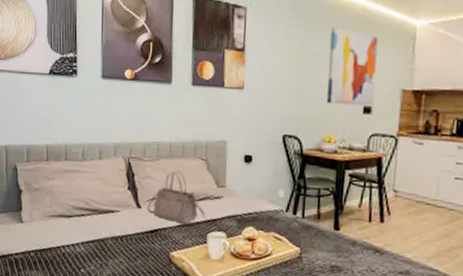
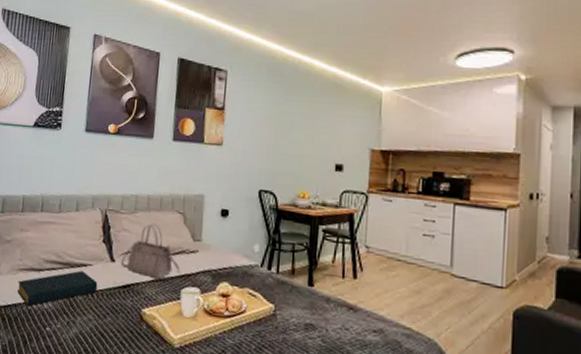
hardback book: none [50,216,126,250] -> present [17,270,98,306]
wall art: present [326,26,379,106] -> none [300,89,348,164]

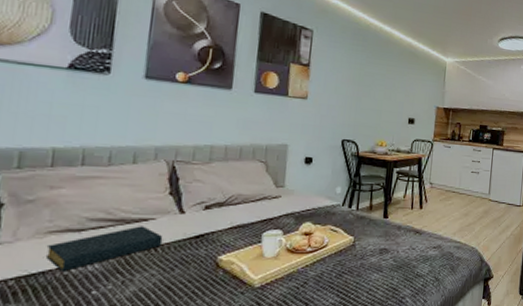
handbag: present [121,223,181,280] -> none [192,172,262,226]

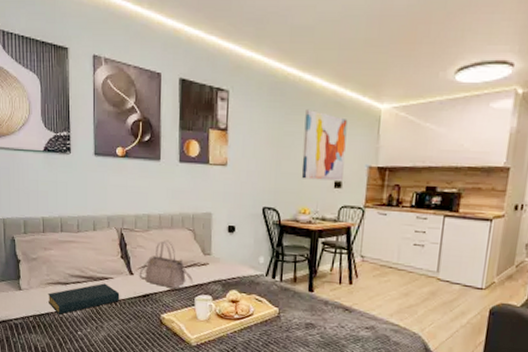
handbag: none [192,172,262,226] -> present [139,240,194,289]
wall art: none [379,54,420,118] -> present [301,108,348,181]

